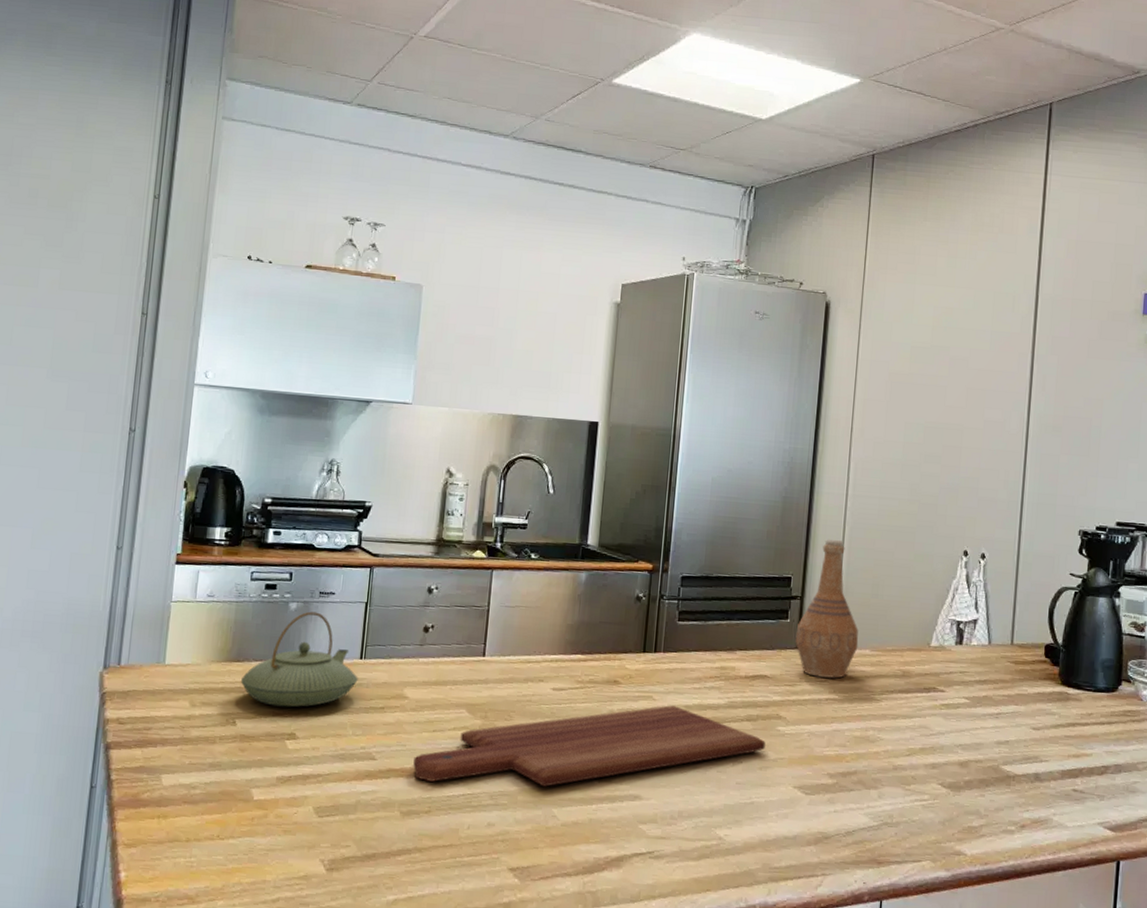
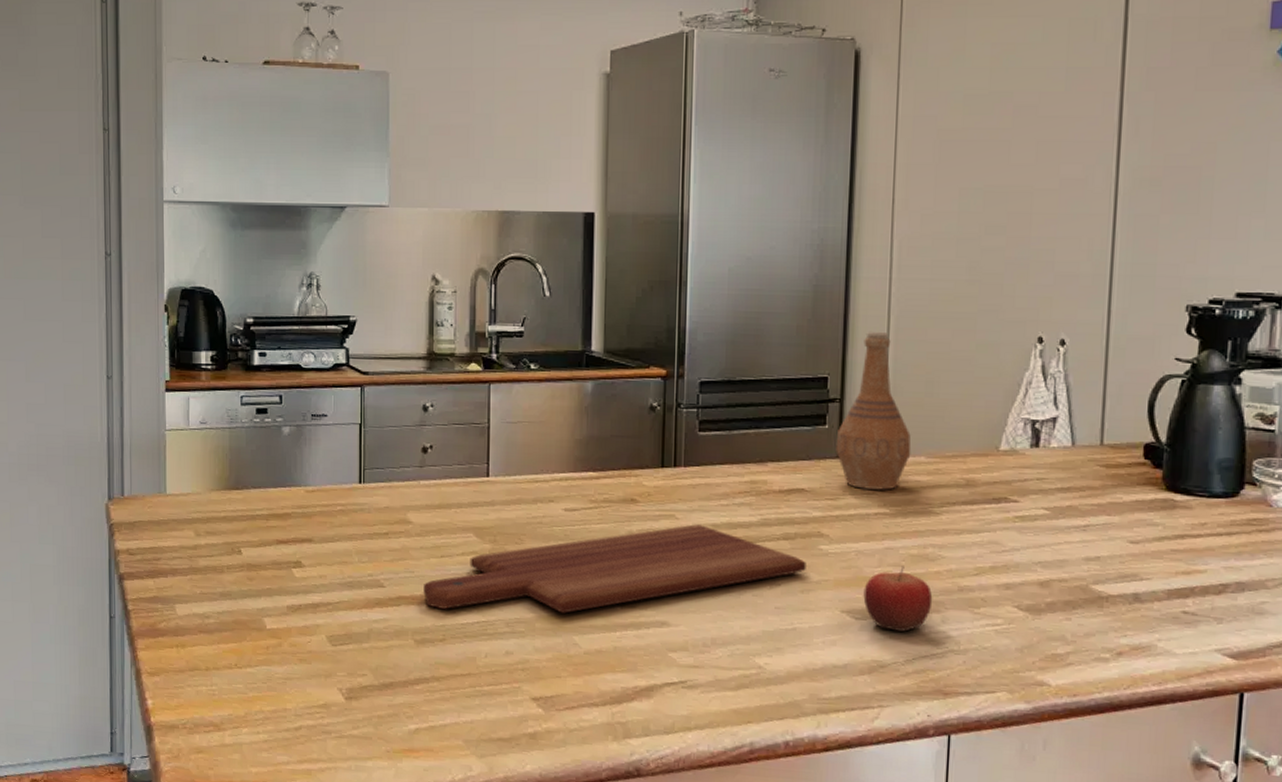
teapot: present [241,611,358,707] -> none [242,435,359,535]
fruit: none [813,746,872,806] -> present [863,566,933,632]

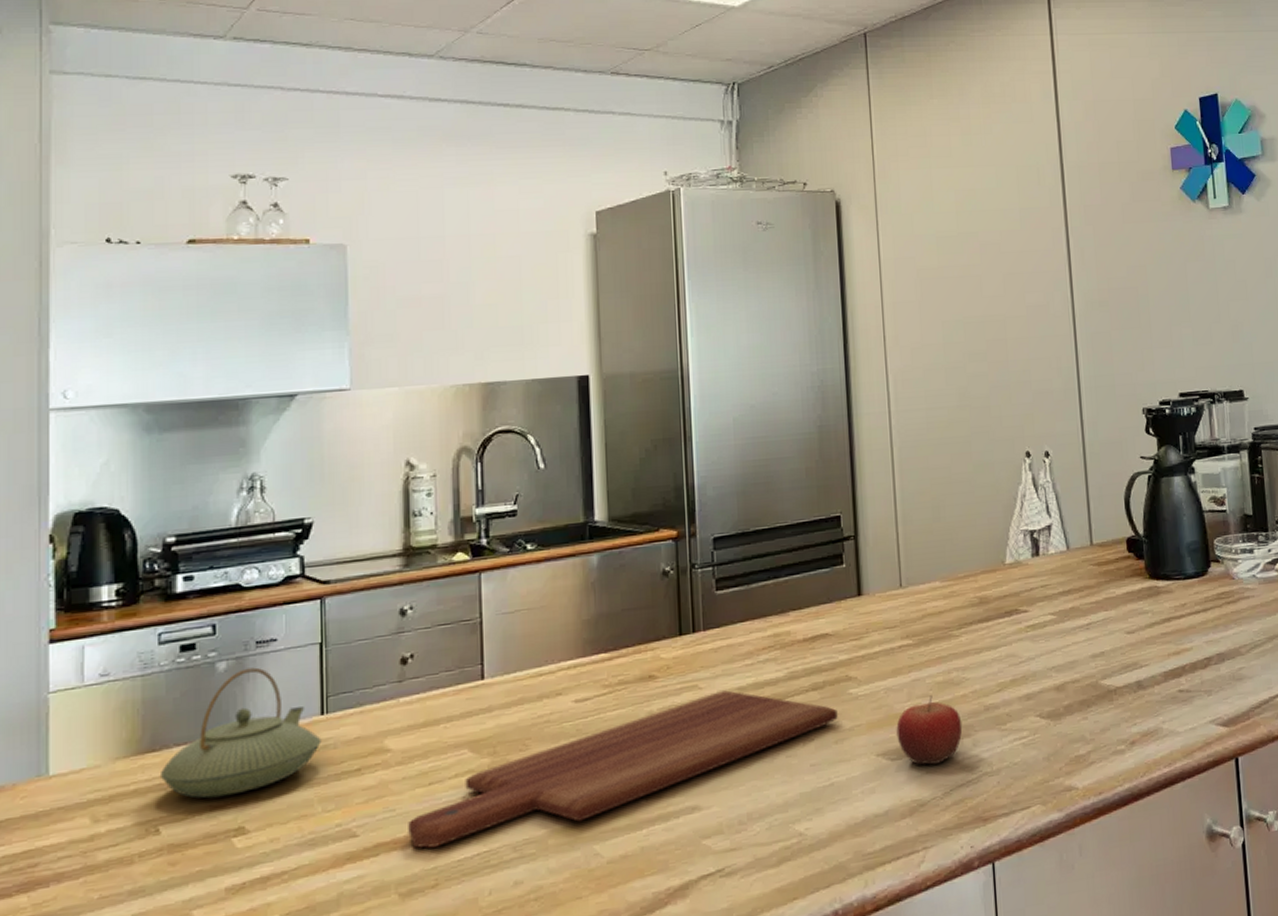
teapot: none [242,435,359,535] -> present [161,667,322,799]
vase: present [835,331,912,490] -> none [854,463,927,624]

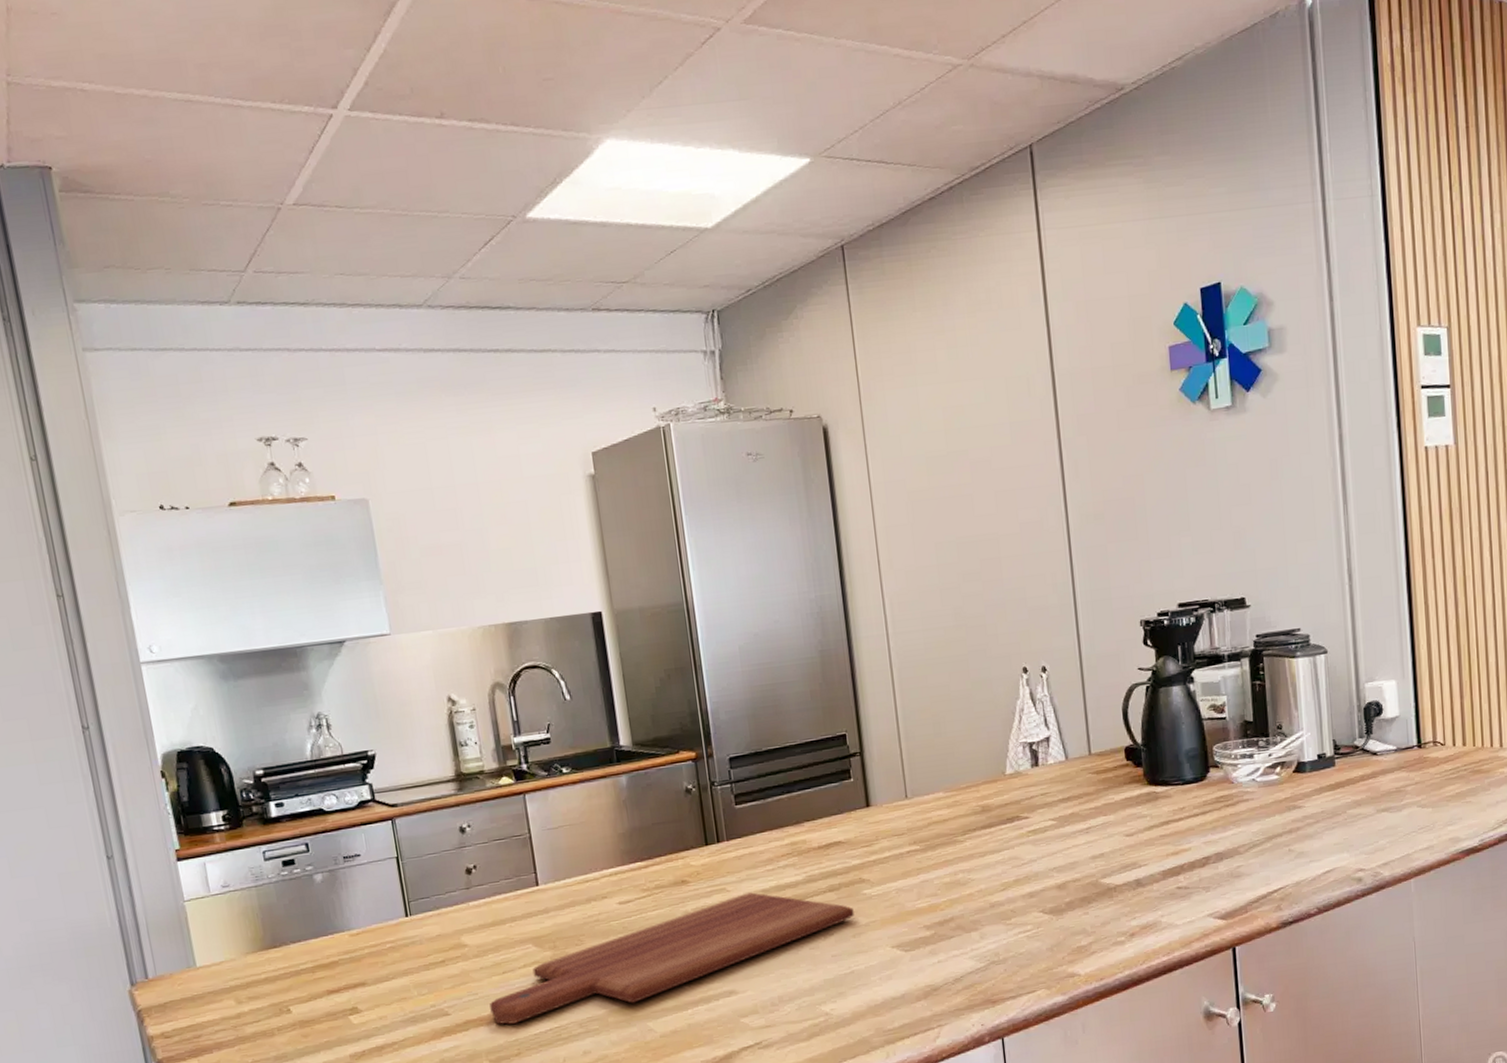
teapot: present [161,667,322,799] -> none [283,878,409,985]
fruit: present [896,695,963,765] -> none [908,894,970,955]

